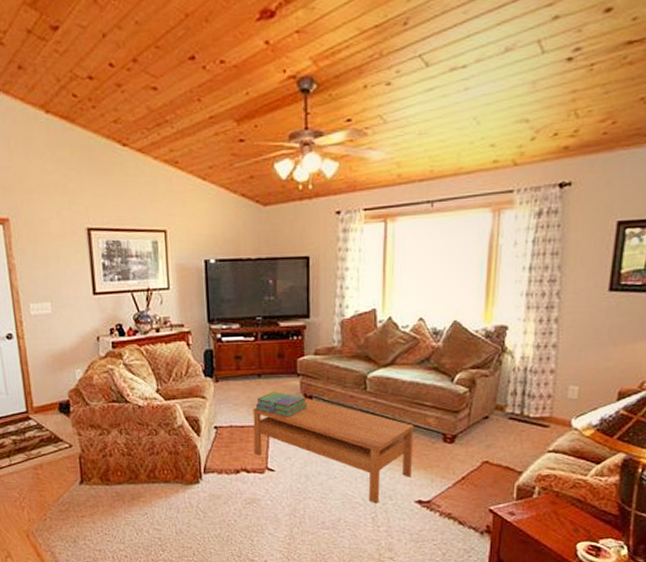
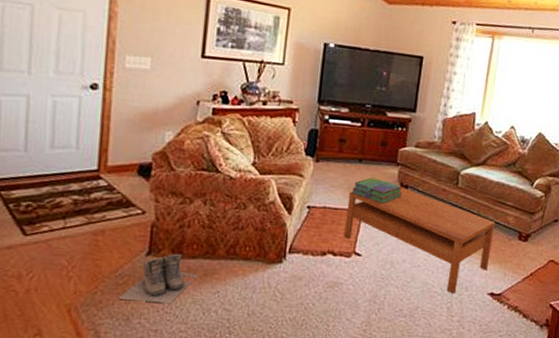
boots: none [64,480,127,526] -> present [118,253,198,304]

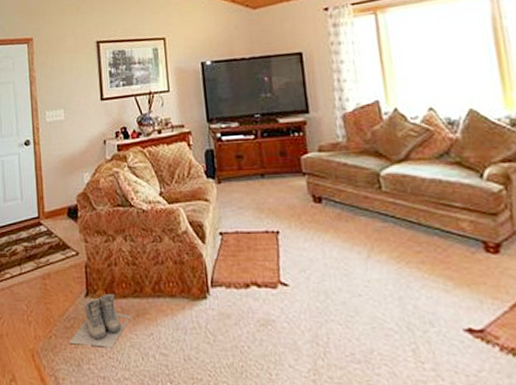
coffee table: present [344,186,496,294] -> none [258,199,453,331]
stack of books: present [351,177,402,204] -> none [260,192,318,222]

